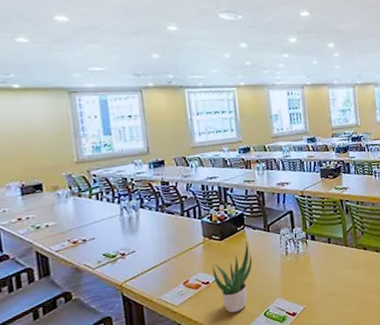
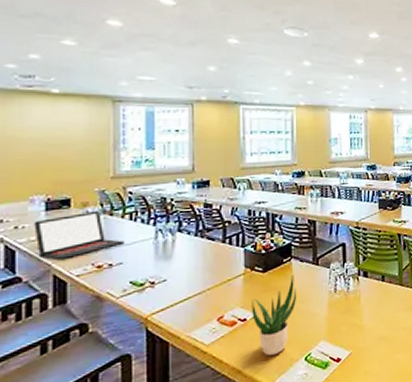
laptop: none [13,193,95,239] -> present [34,210,125,261]

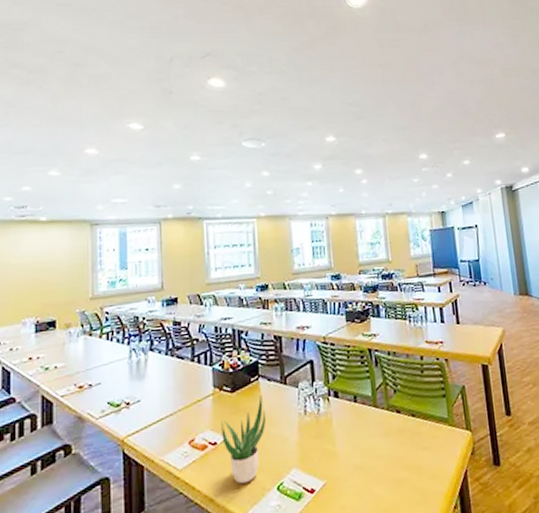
laptop: present [34,210,125,261] -> none [26,331,103,381]

